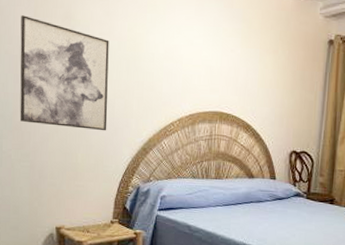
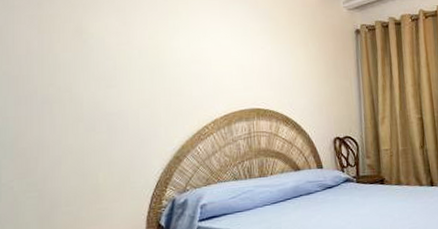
wall art: present [19,15,109,131] -> none [22,33,132,148]

